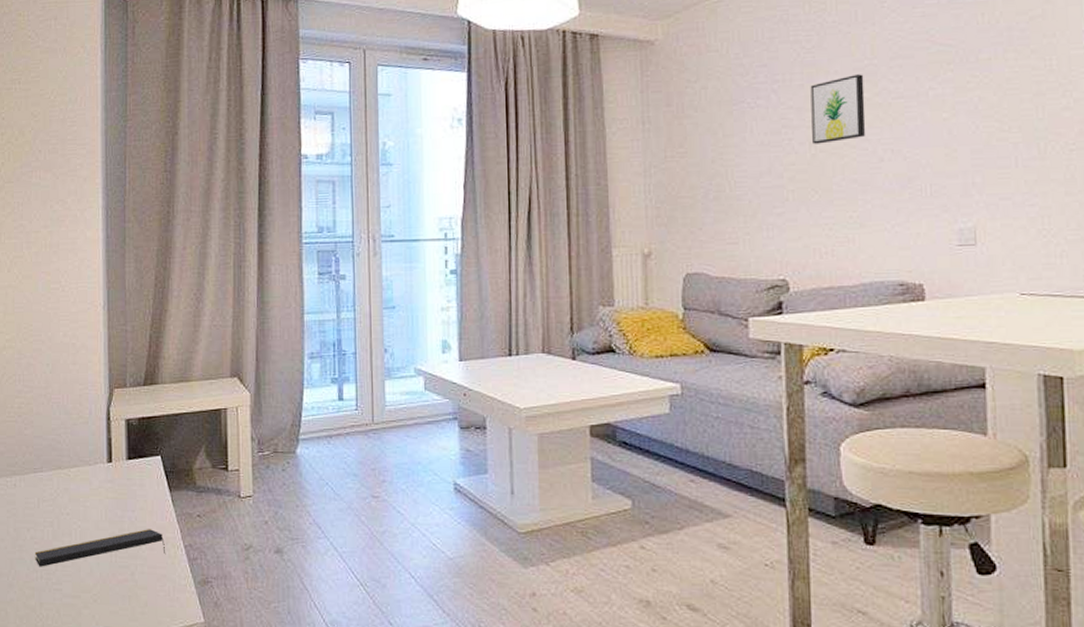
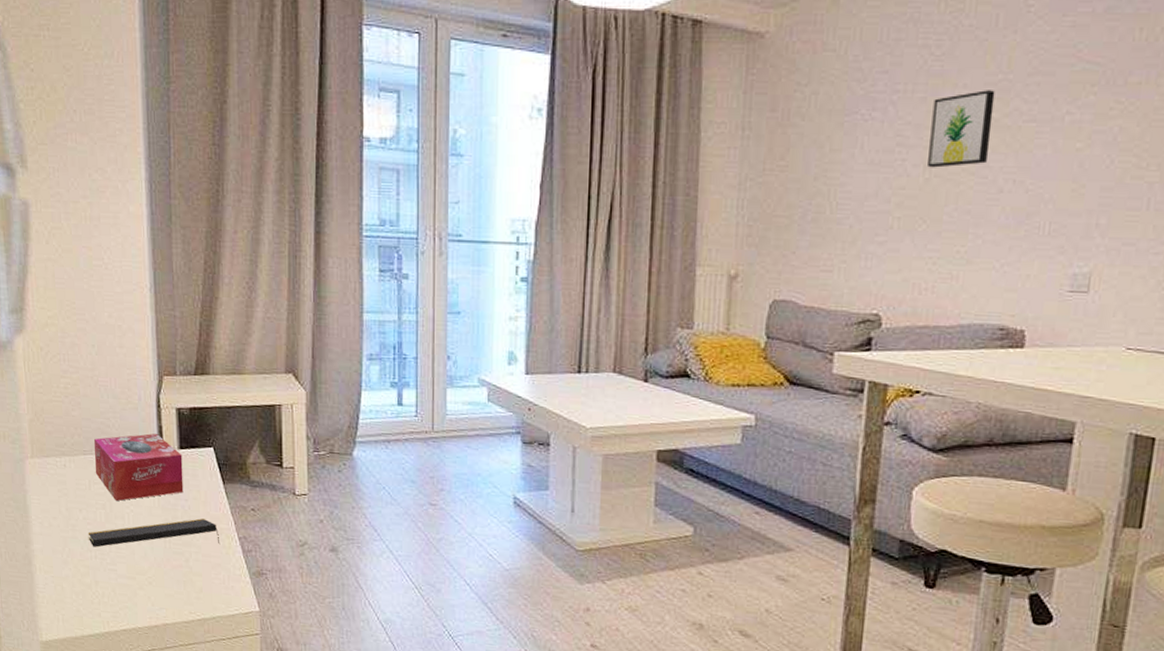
tissue box: none [45,446,131,517] -> present [94,433,184,501]

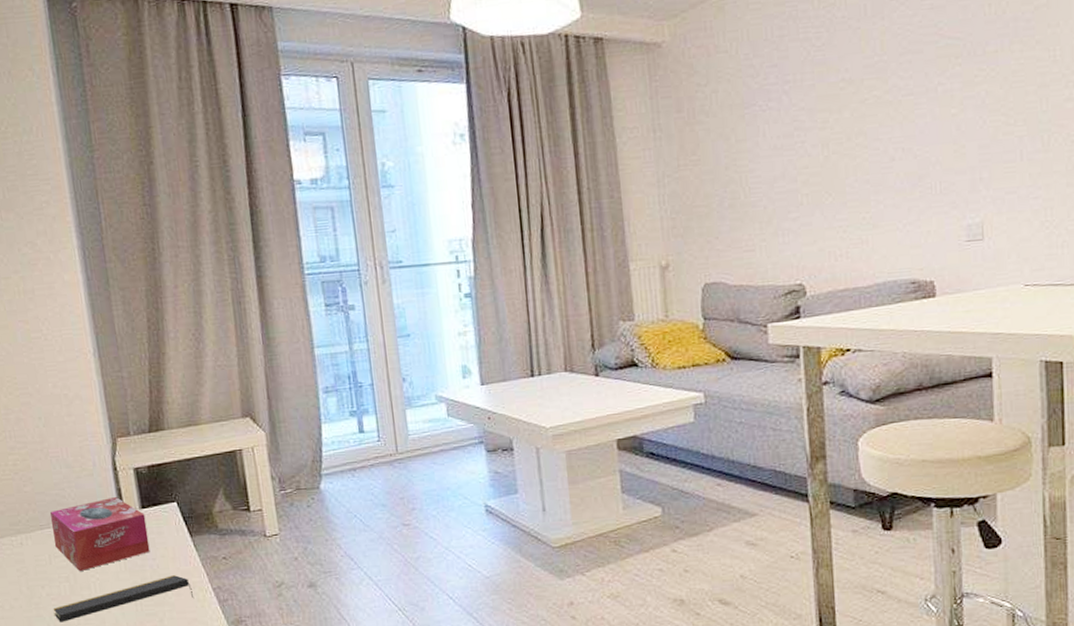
wall art: present [928,90,995,168] -> none [821,71,877,146]

